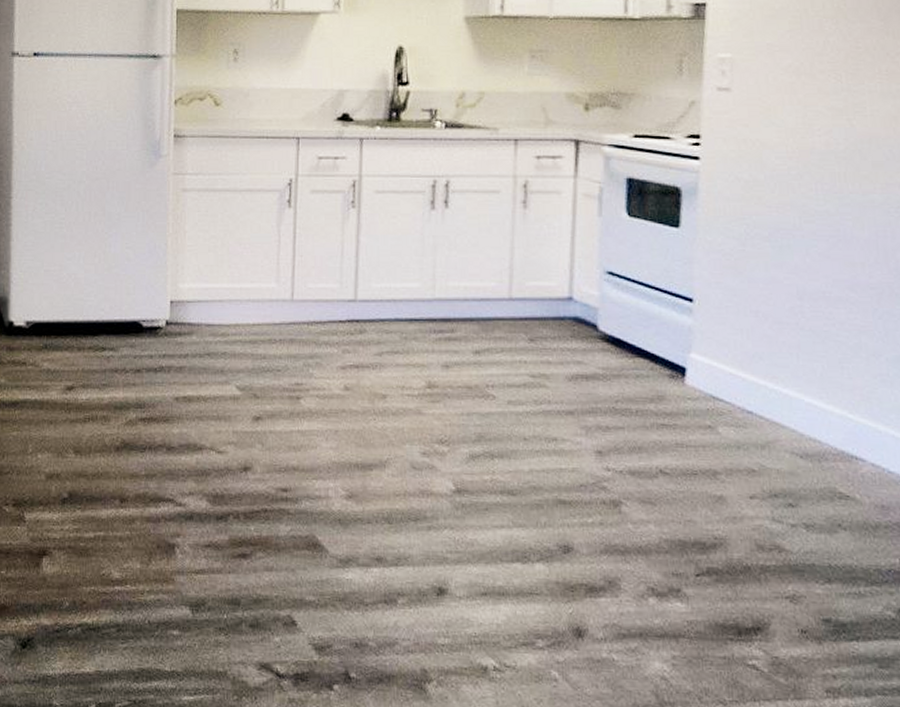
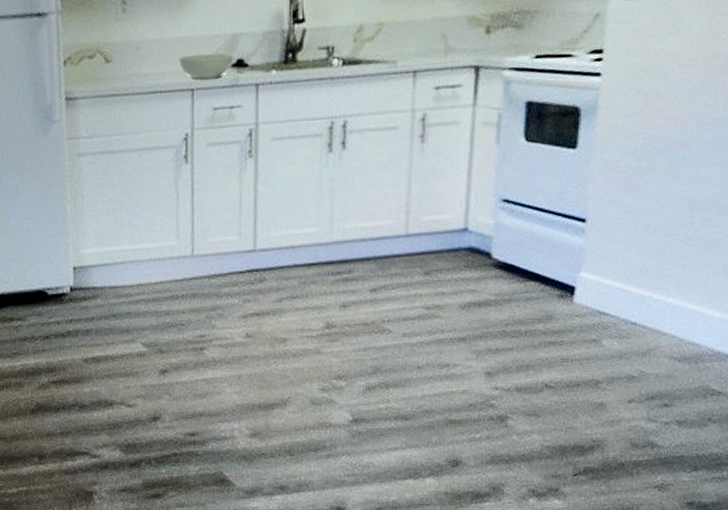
bowl: none [286,105,339,130] -> present [179,53,233,80]

